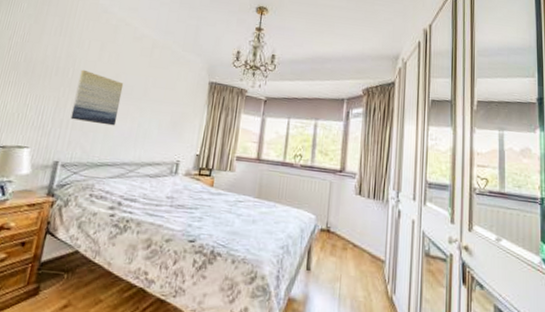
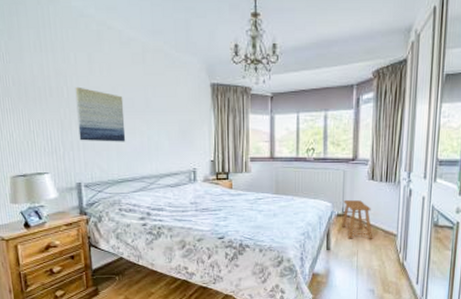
stool: none [323,213,359,263] -> present [340,199,373,239]

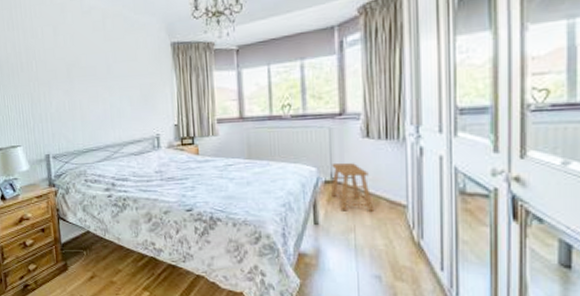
wall art: present [75,86,126,142] -> none [42,59,90,112]

